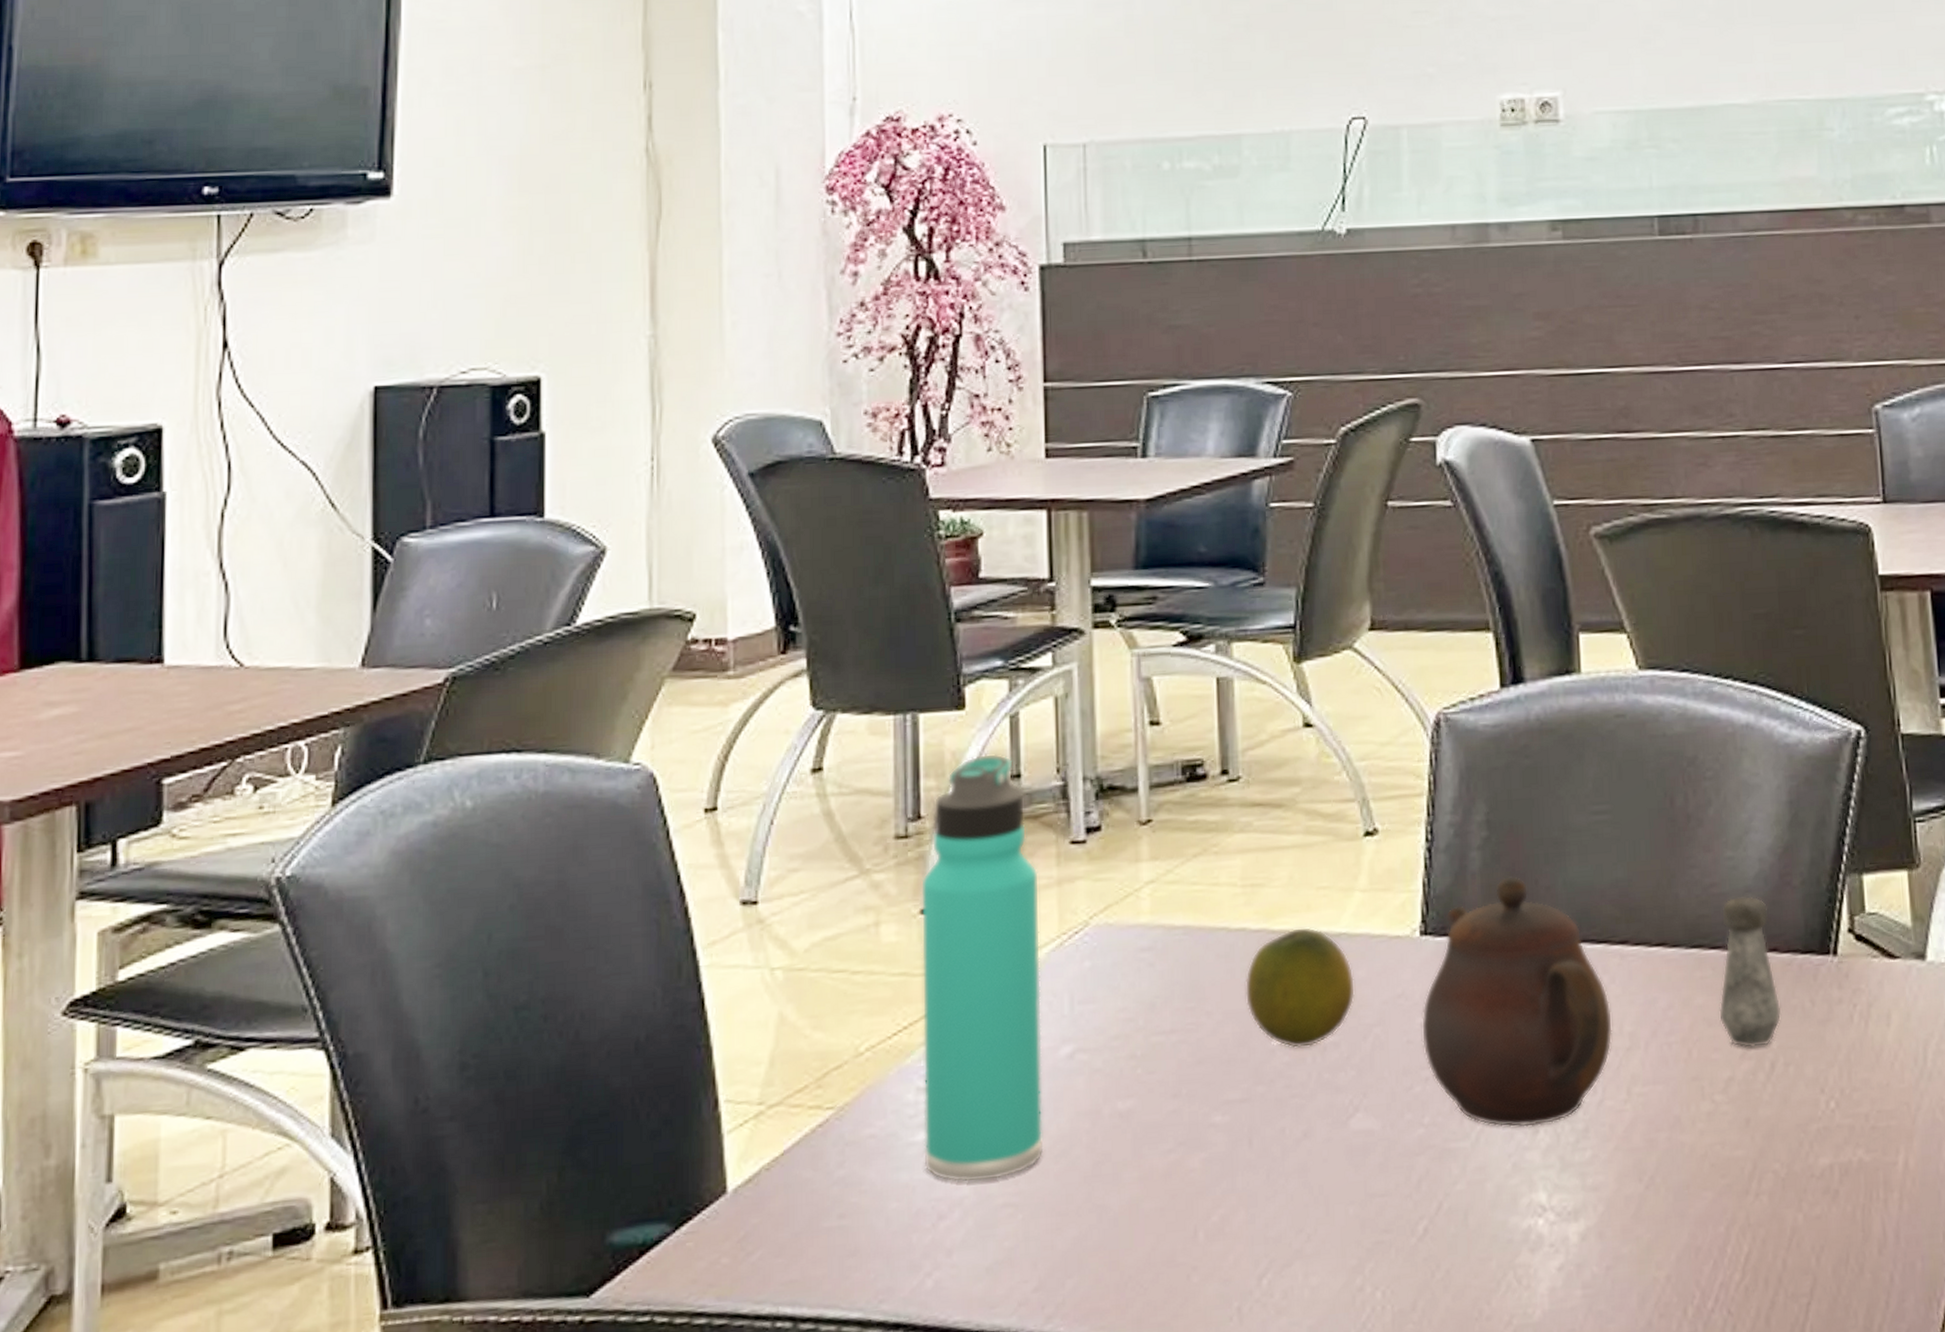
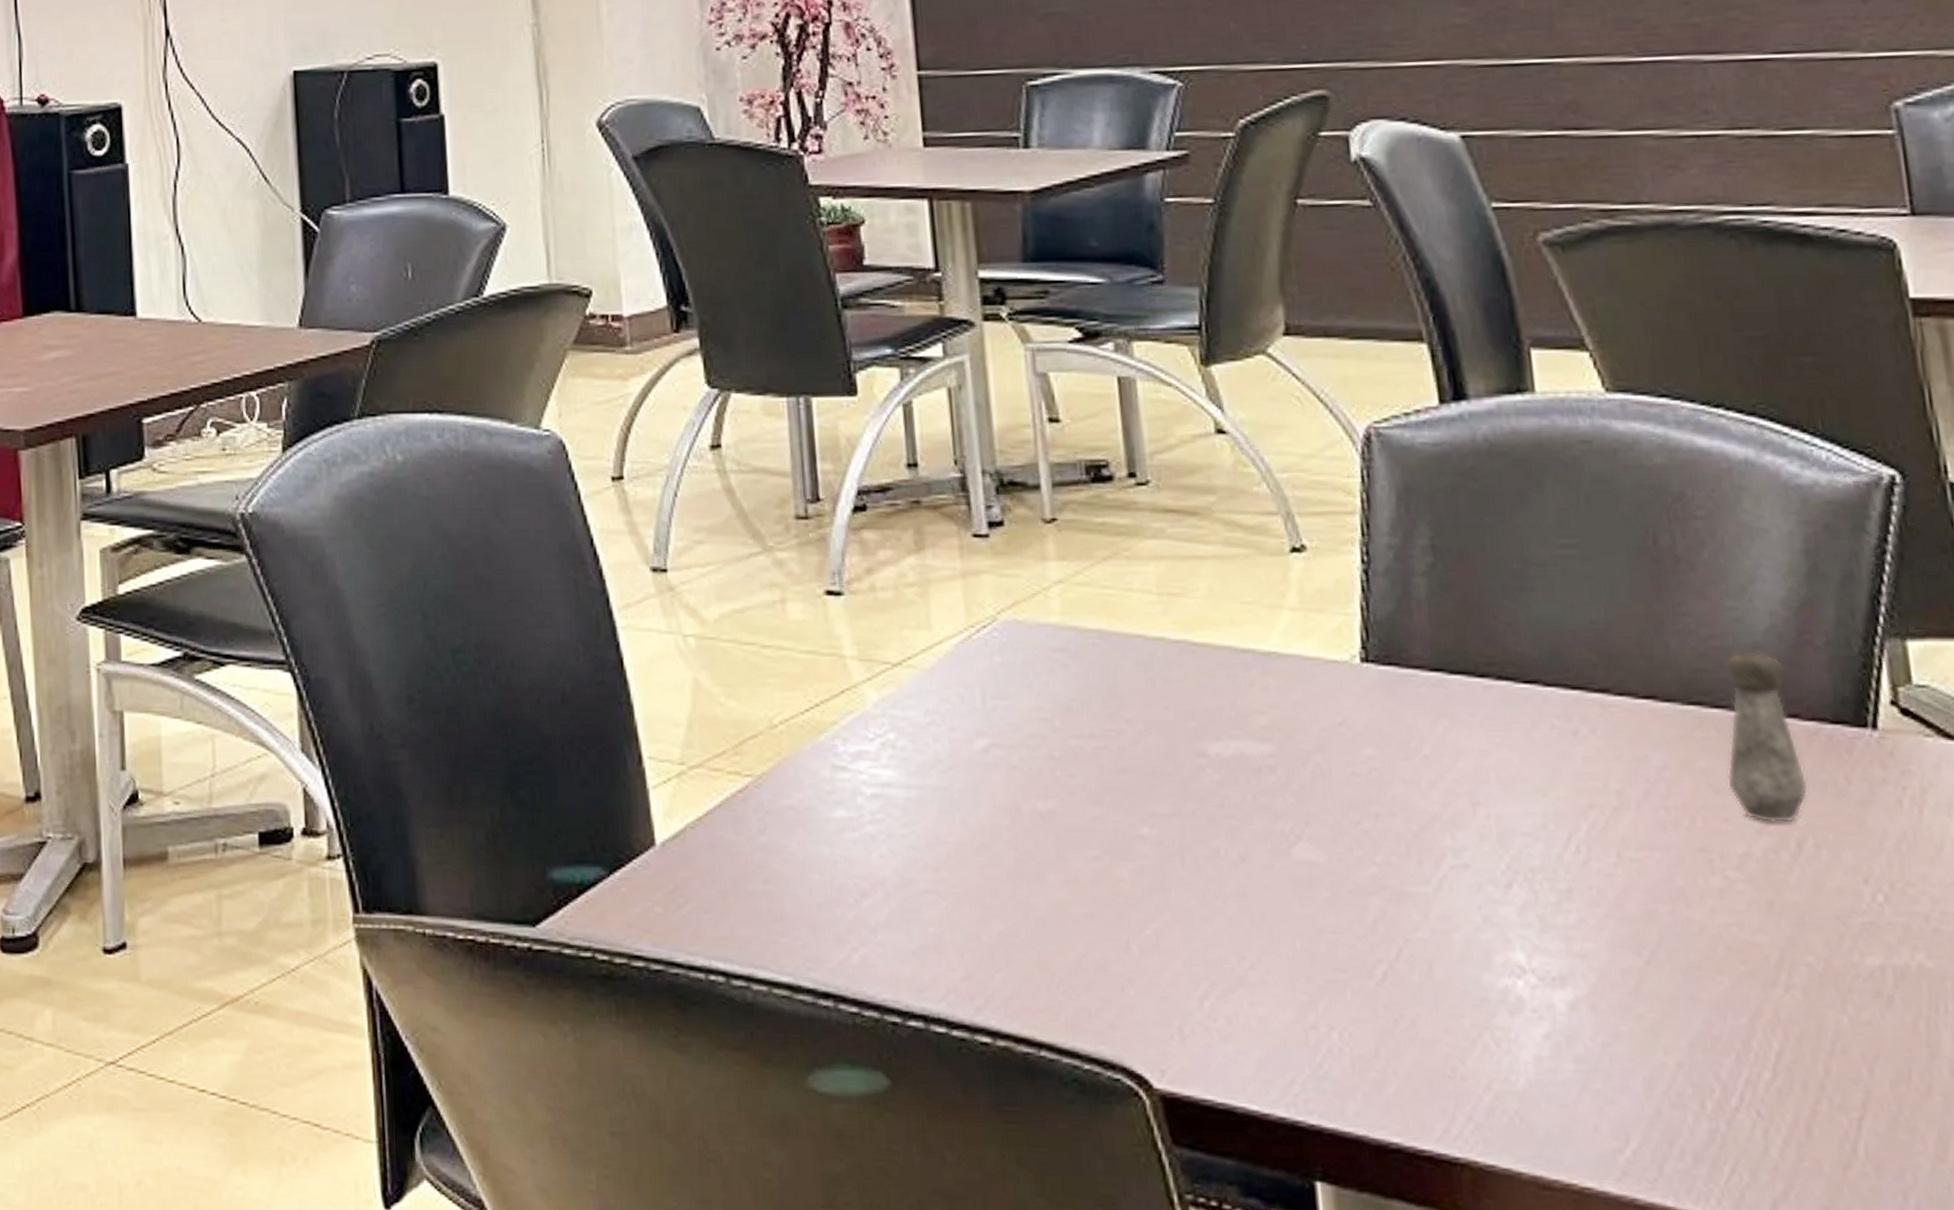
thermos bottle: present [920,753,1044,1183] -> none [823,441,964,865]
fruit: present [1244,926,1356,1049] -> none [1166,641,1290,768]
teapot: present [1421,875,1613,1128] -> none [1367,607,1596,880]

